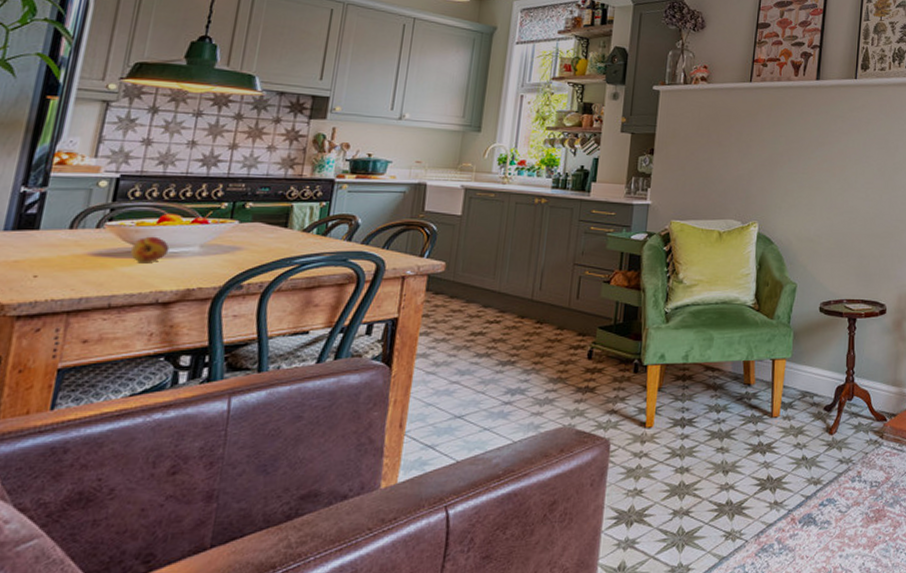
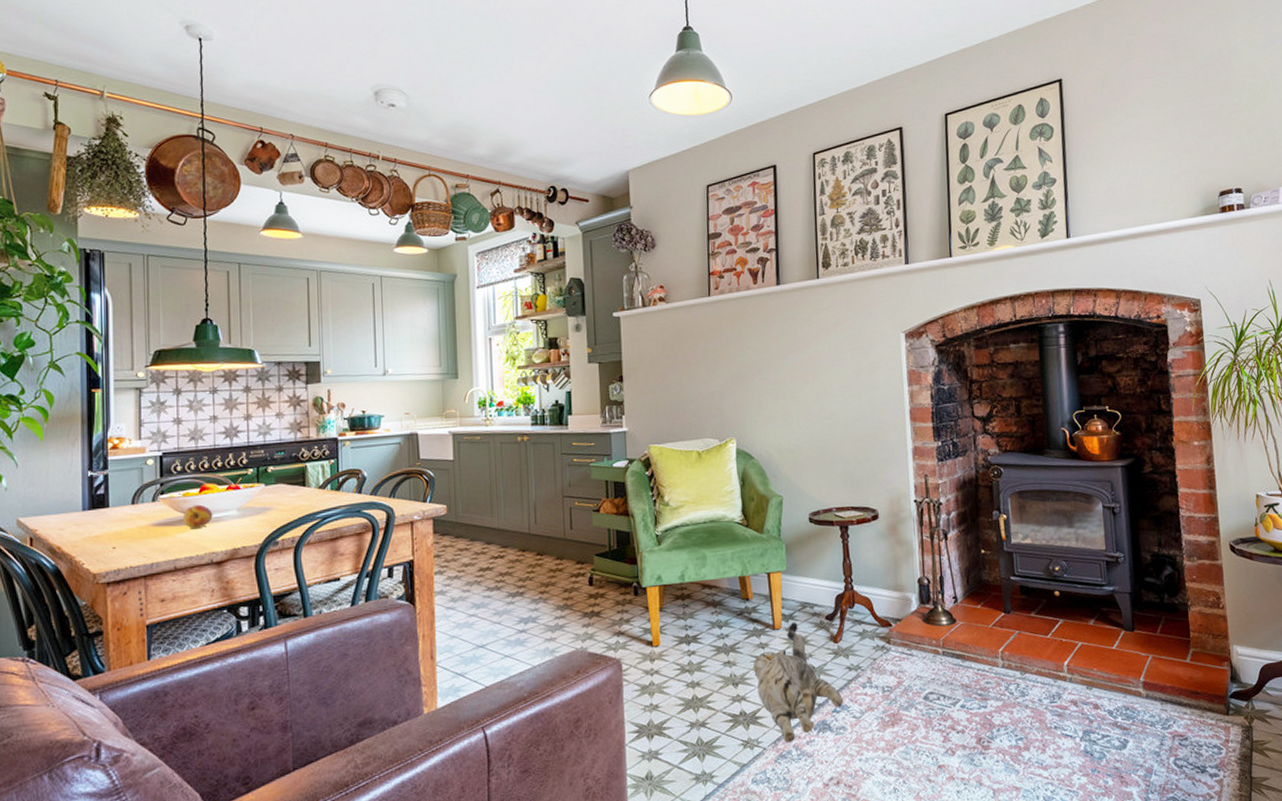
cat: none [746,411,832,536] -> present [754,622,844,744]

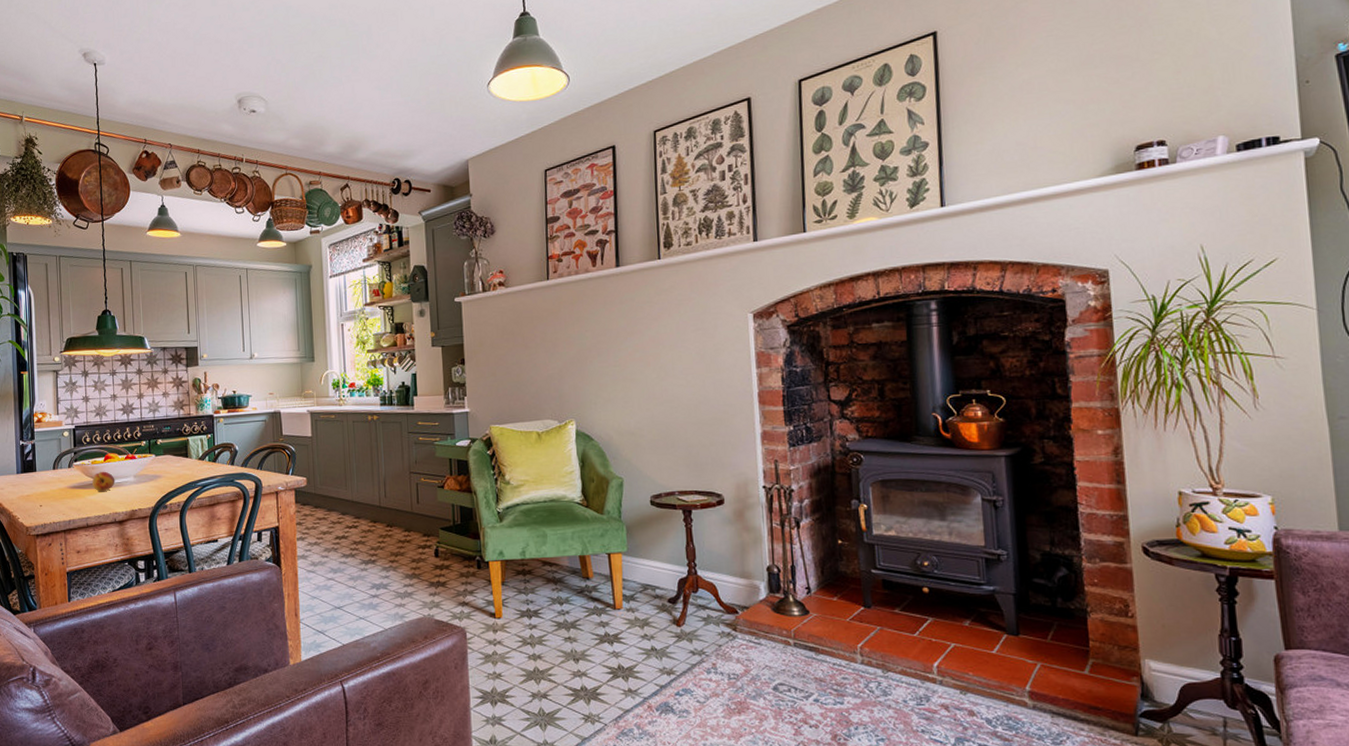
cat: present [754,622,844,744] -> none [594,603,687,722]

